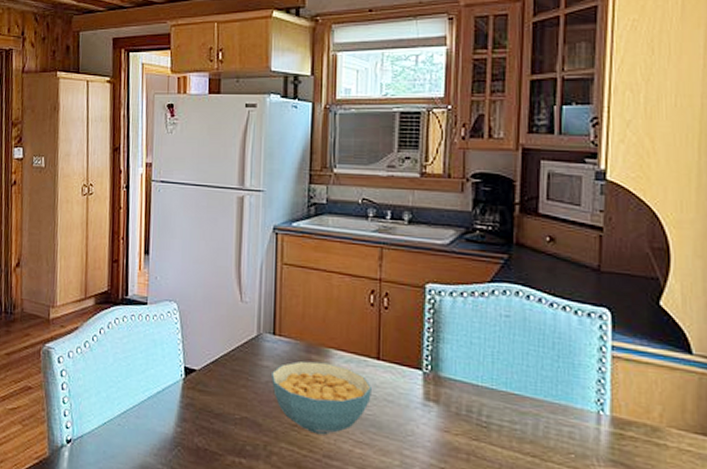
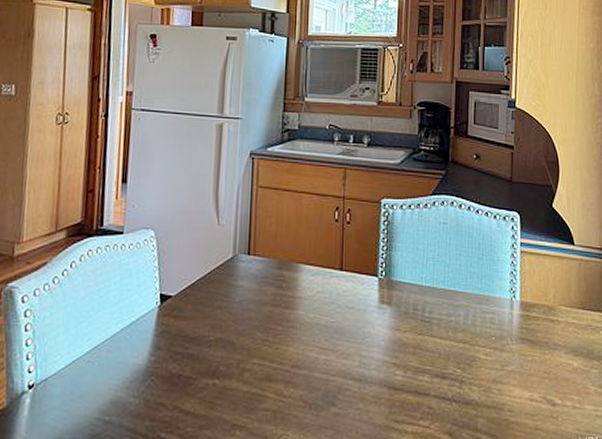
cereal bowl: present [272,361,371,435] -> none [246,277,335,346]

